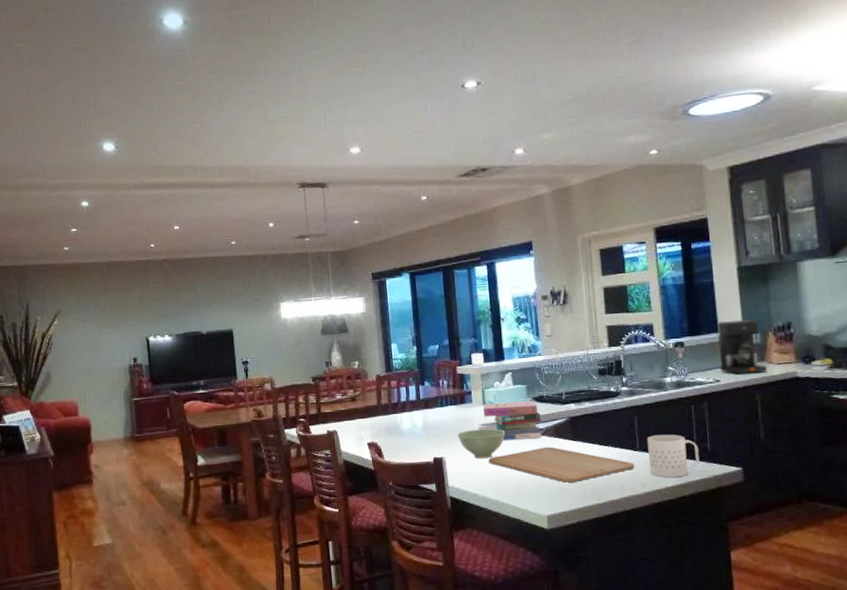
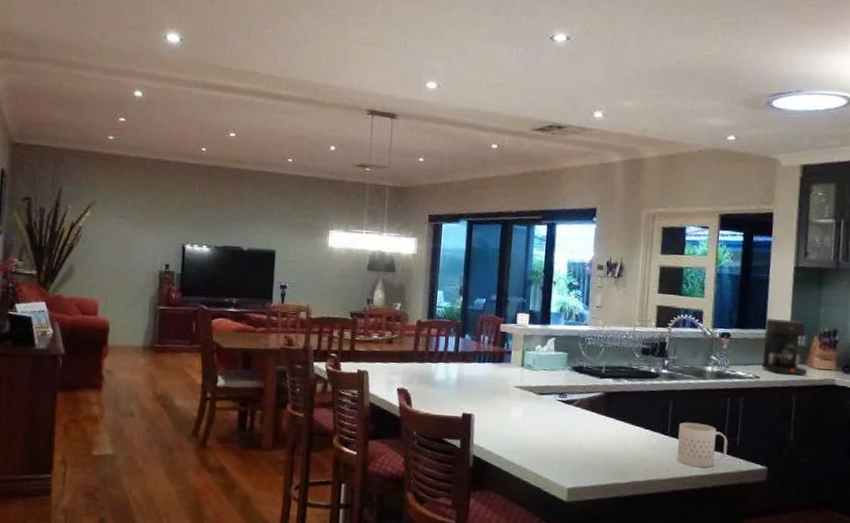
bowl: present [457,428,506,459] -> none [490,390,540,422]
books: present [478,401,542,440] -> none [512,365,578,409]
chopping board: present [489,446,635,483] -> none [518,418,663,458]

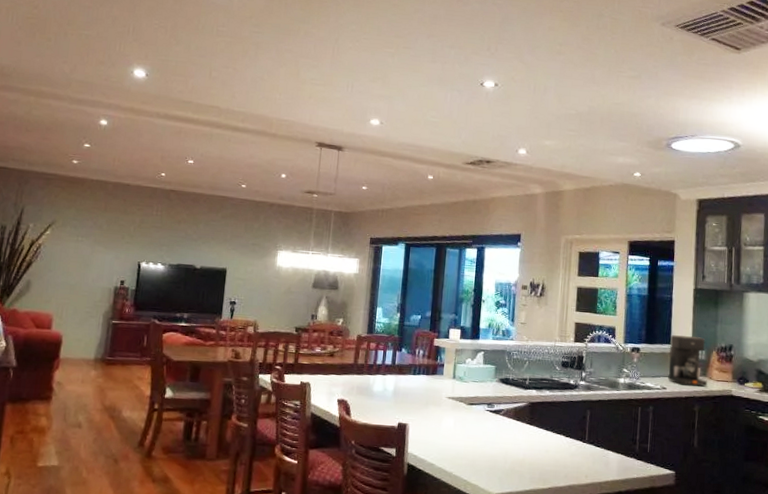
mug: present [676,422,728,468] -> none [594,430,640,473]

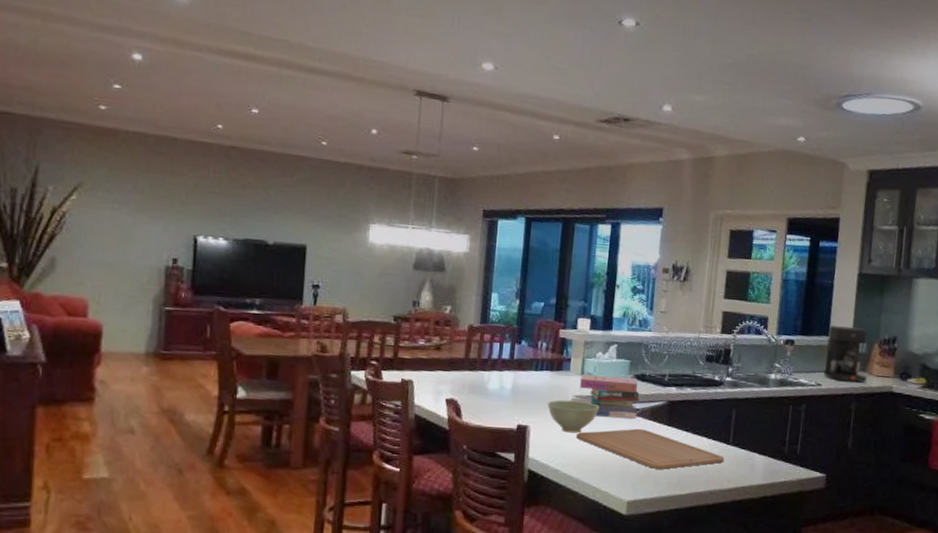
bowl: none [424,400,469,431] -> present [547,400,600,433]
books: none [444,377,504,418] -> present [571,373,640,418]
chopping board: none [449,427,582,465] -> present [576,428,725,469]

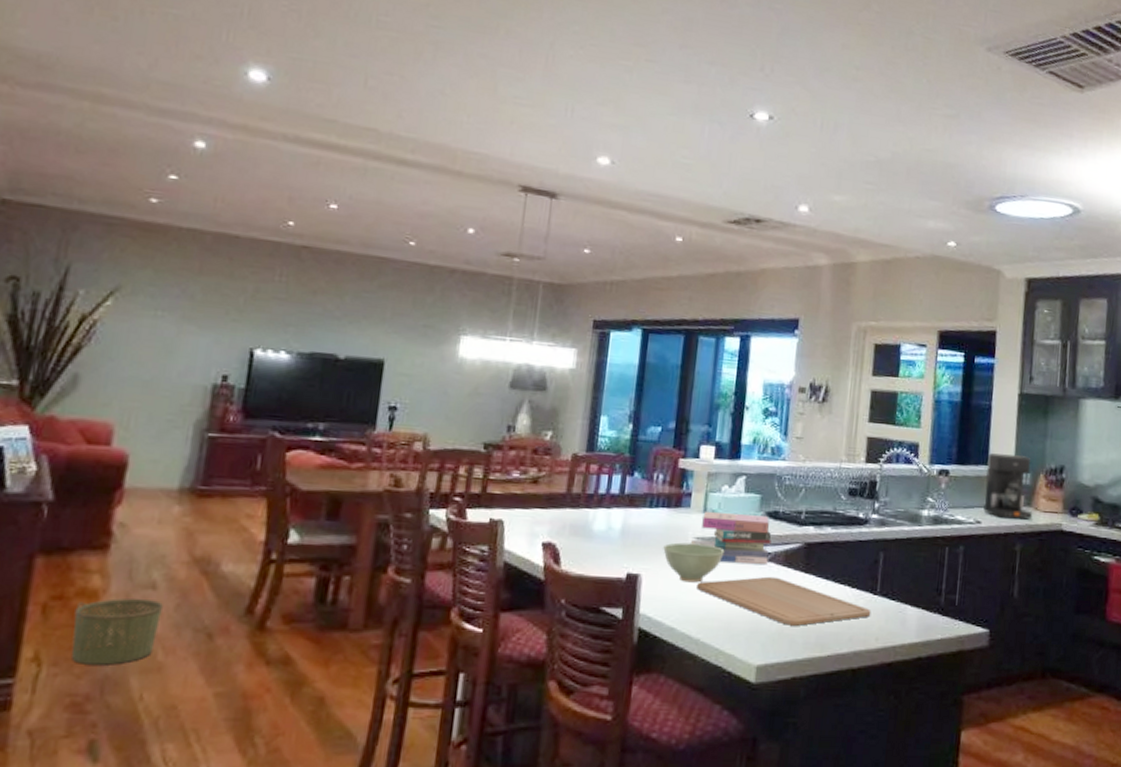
basket: none [72,440,142,493] -> present [71,598,164,665]

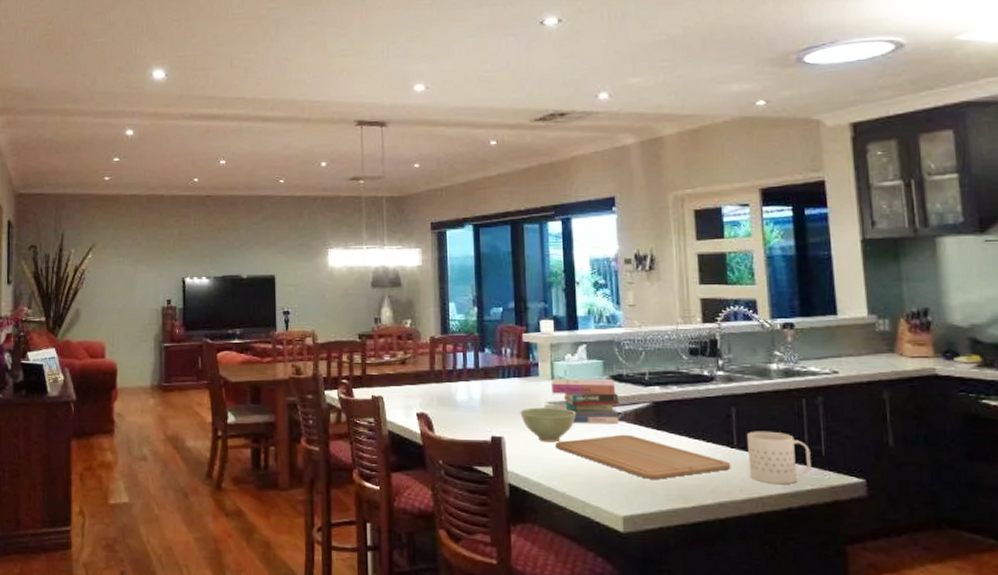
basket: present [71,598,164,665] -> none [99,467,154,517]
mug: none [887,578,946,633] -> present [746,431,811,484]
coffee maker: present [983,453,1033,520] -> none [835,302,898,366]

